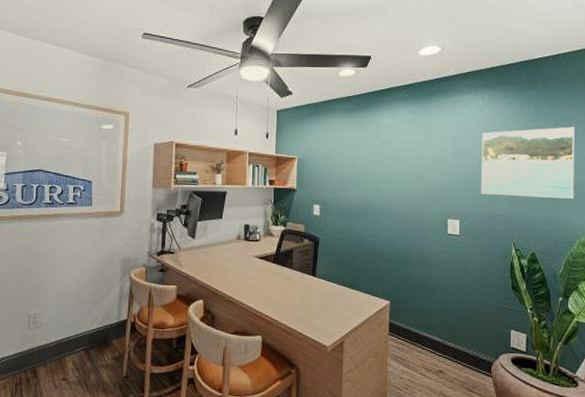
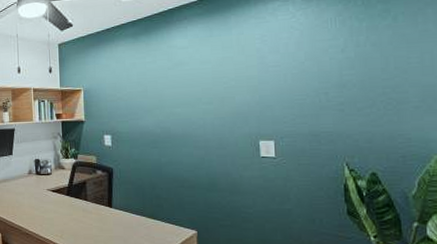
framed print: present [481,126,575,199] -> none [296,21,427,110]

